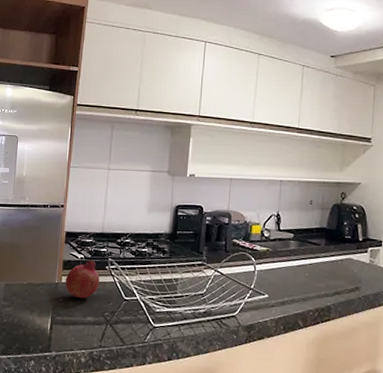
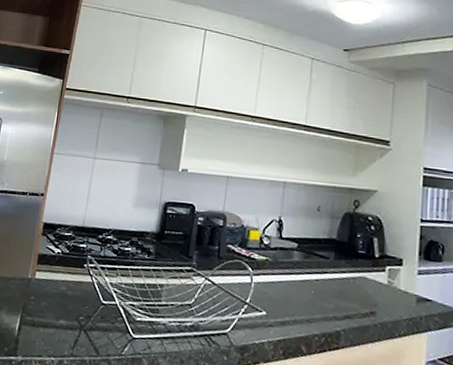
fruit: present [65,259,100,299] -> none [38,255,77,299]

